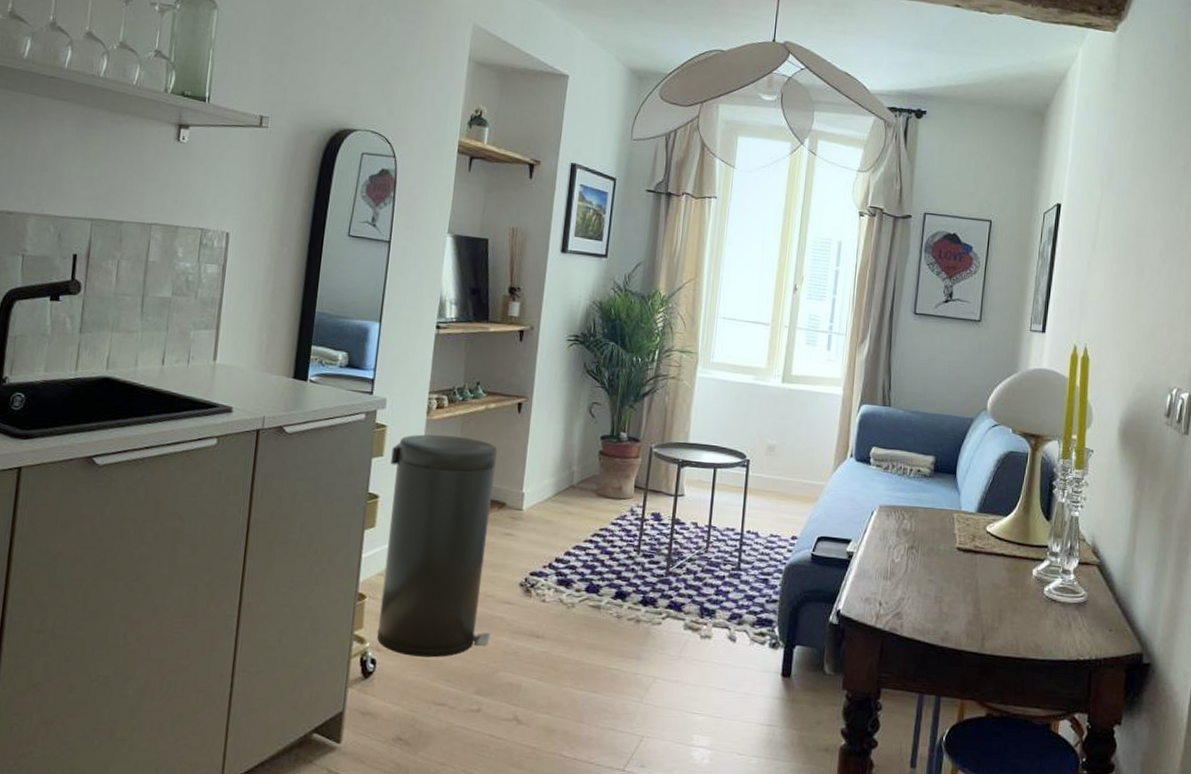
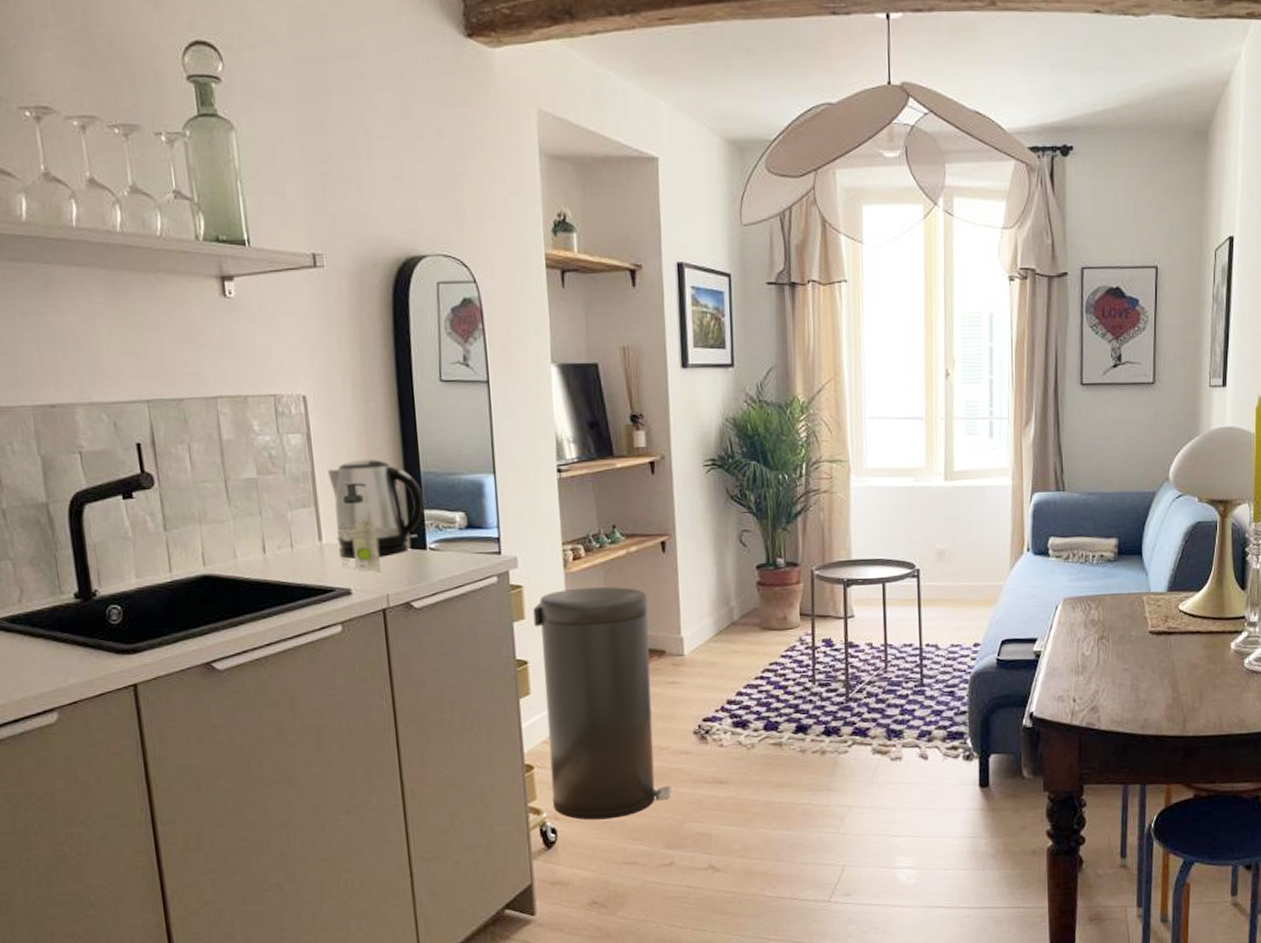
kettle: none [228,294,314,383] -> present [328,459,424,558]
soap dispenser: none [228,312,267,395] -> present [337,482,381,572]

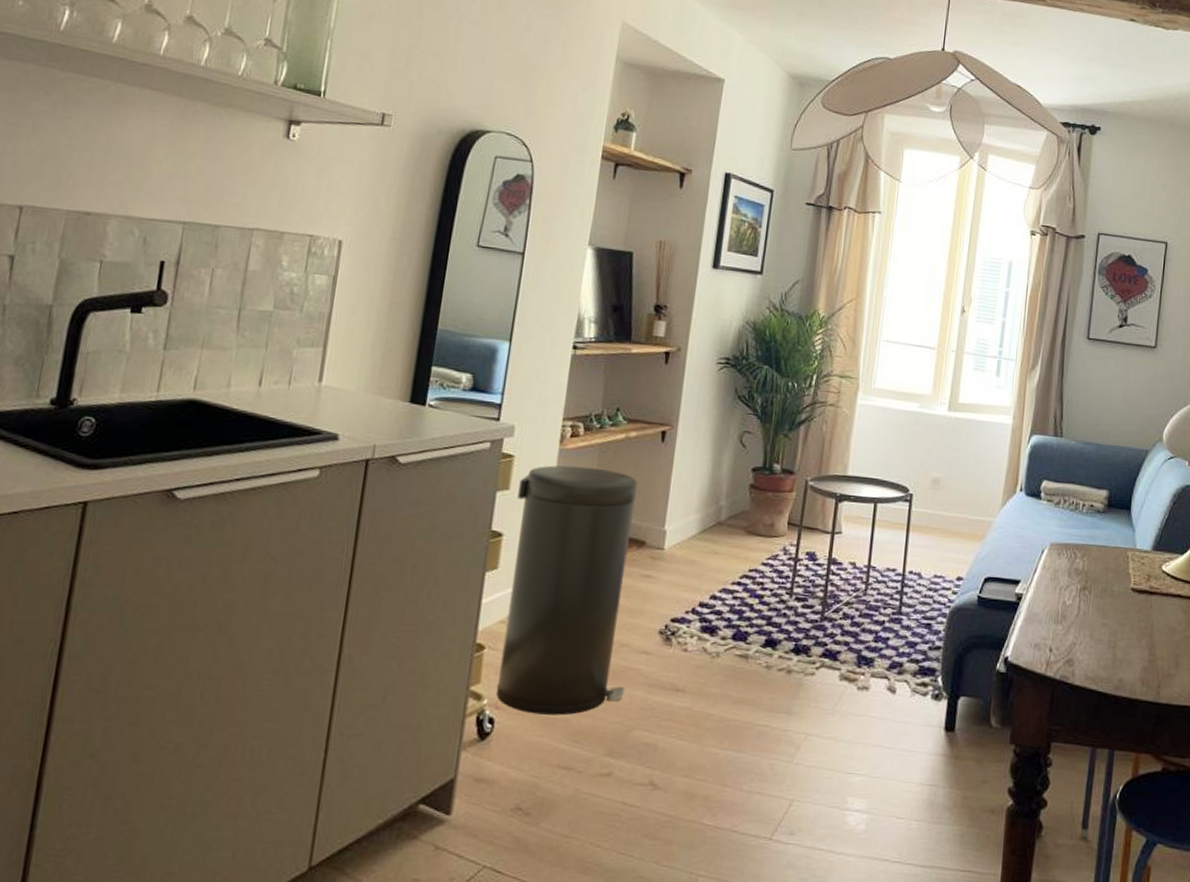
kettle: present [328,459,424,558] -> none [335,308,435,407]
soap dispenser: present [337,482,381,572] -> none [335,328,381,421]

